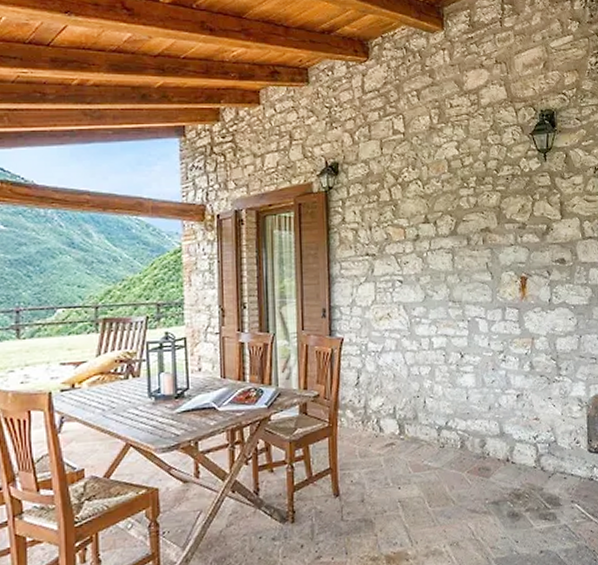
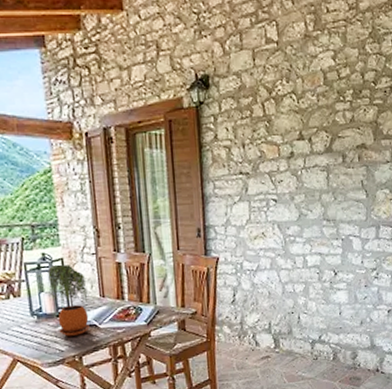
potted plant: none [167,343,210,420] -> present [47,264,90,337]

